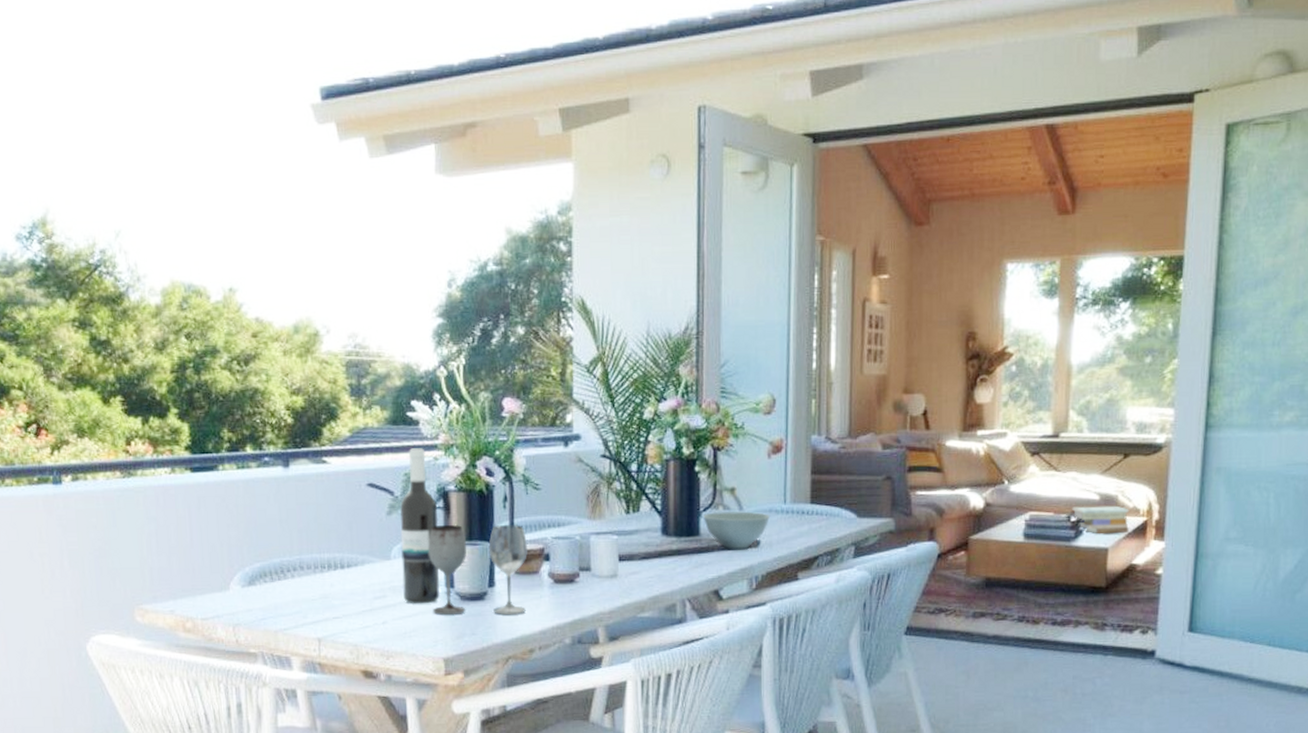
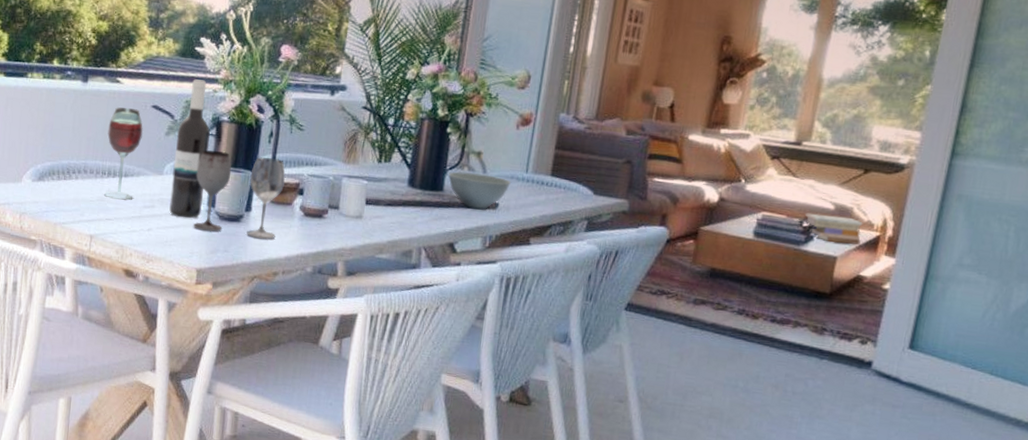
wineglass: none [320,490,361,594] -> present [104,107,143,200]

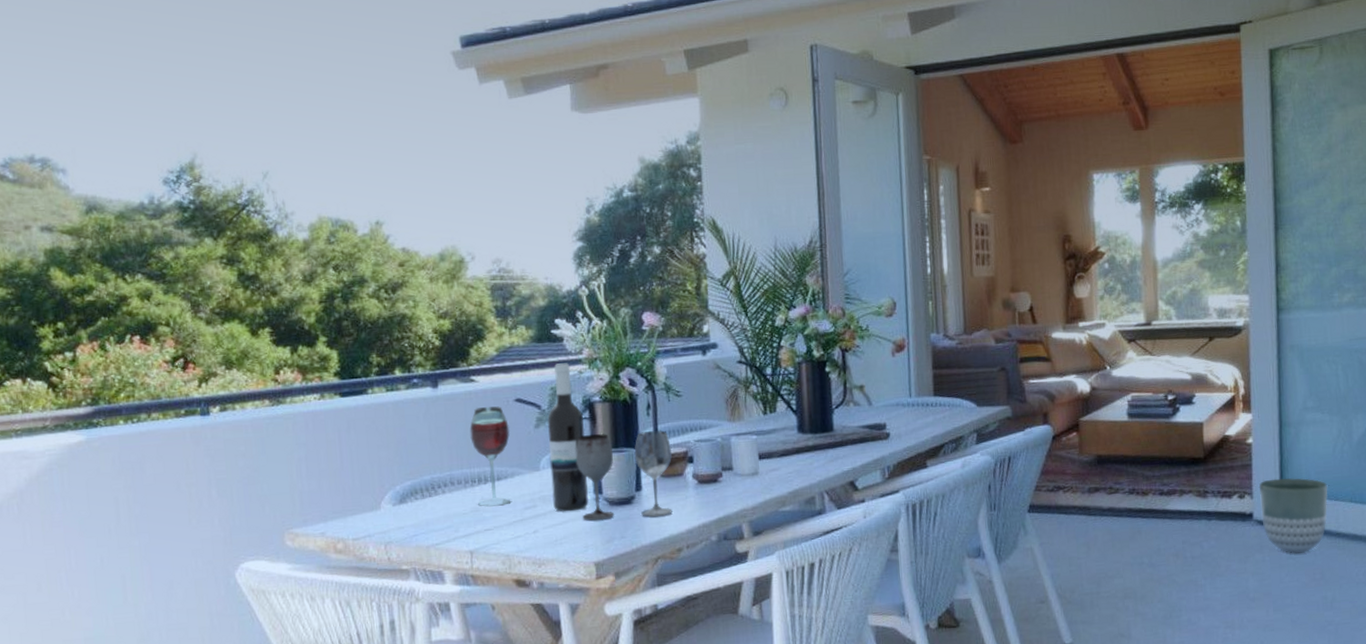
bowl: present [448,171,511,210] -> none [836,406,897,444]
books: present [805,212,863,245] -> none [1168,383,1220,411]
planter: none [880,331,968,416] -> present [1258,478,1328,554]

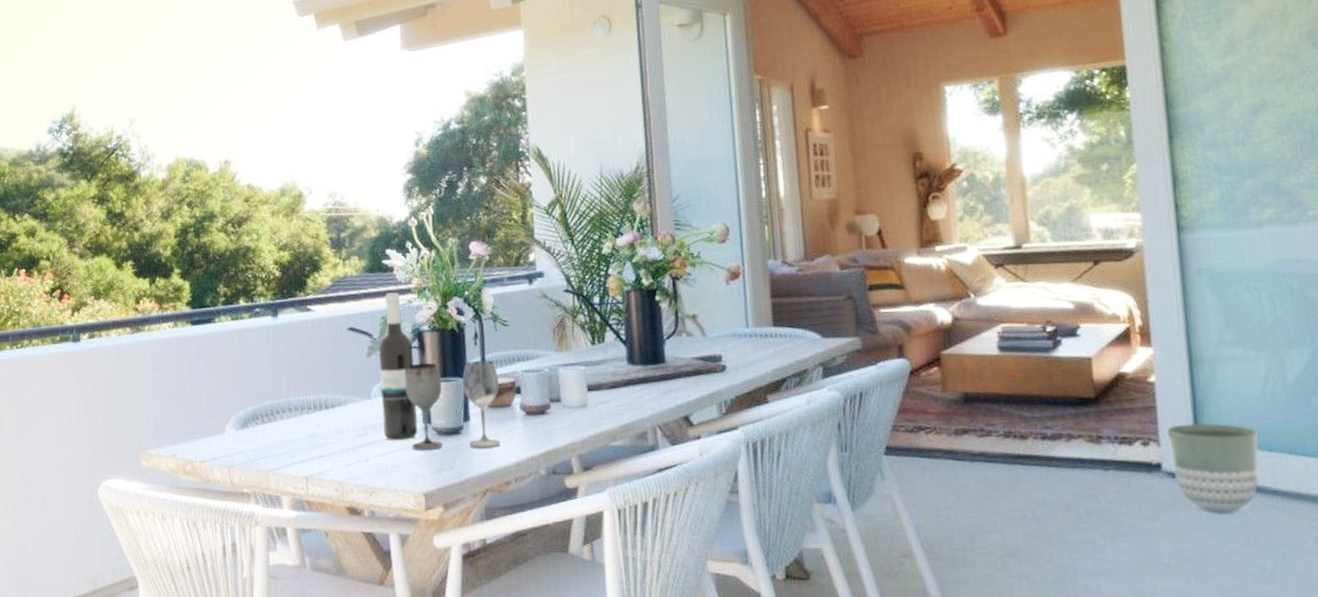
wineglass: present [469,406,511,507] -> none [306,335,344,434]

